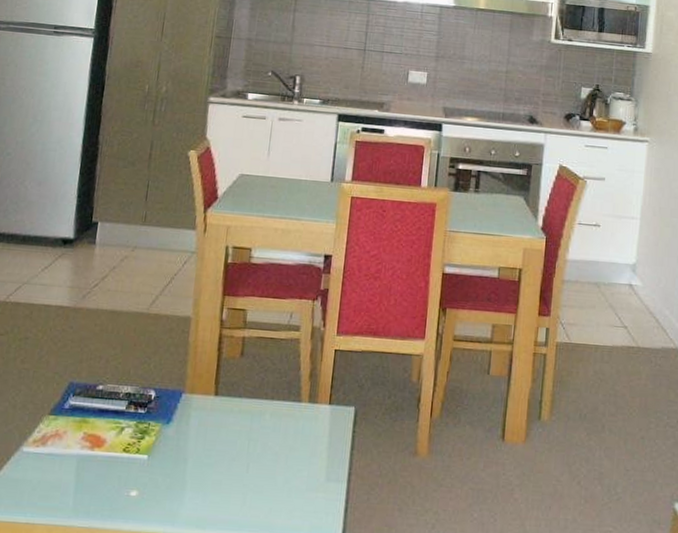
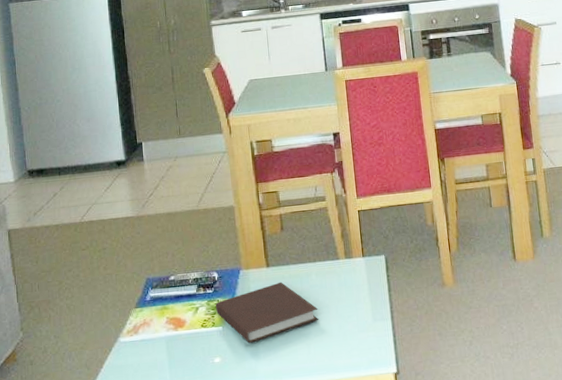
notebook: none [144,415,265,481] -> present [216,281,319,343]

